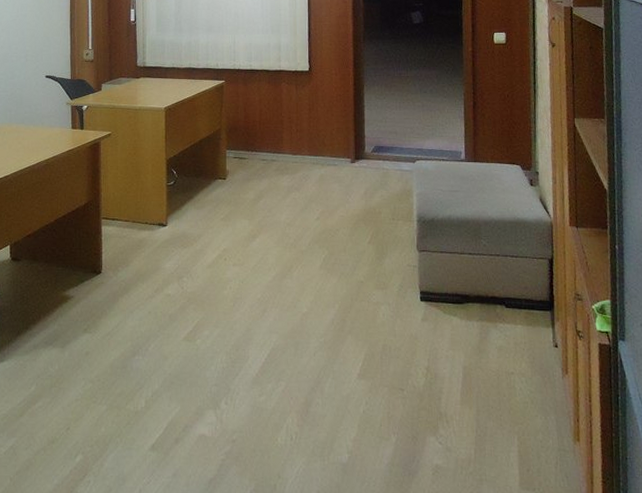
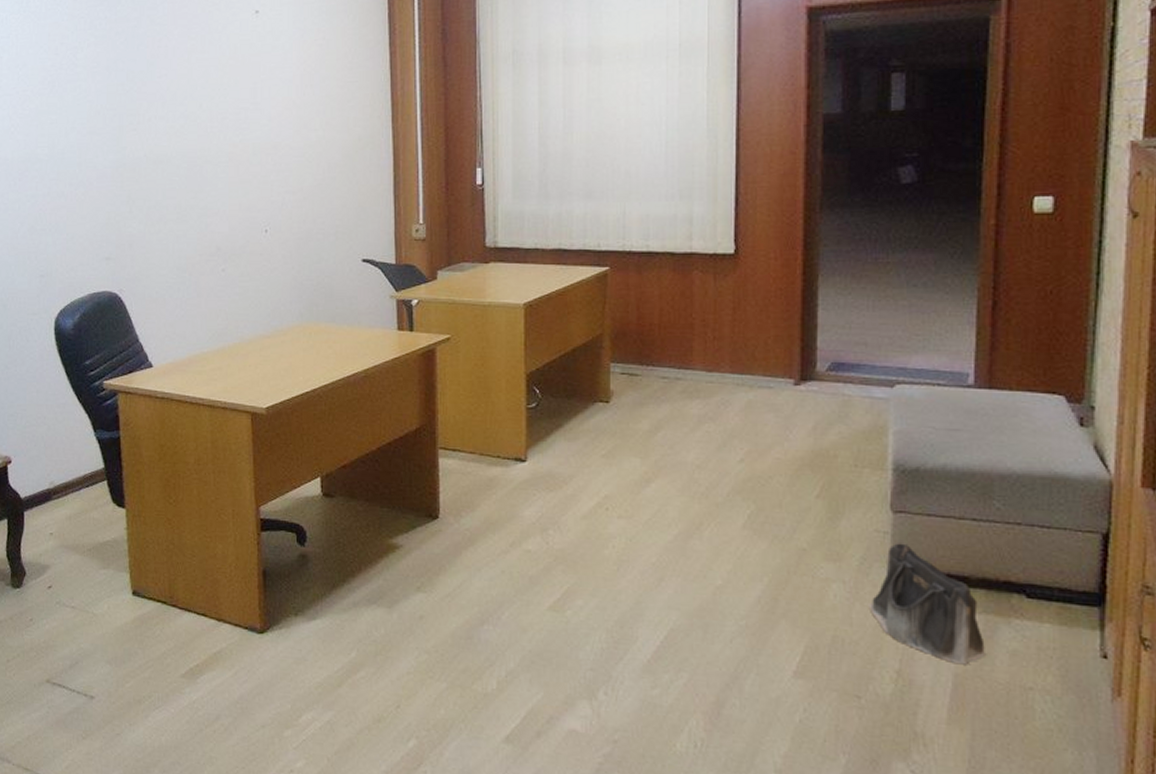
saddlebag: none [406,273,482,360] -> present [868,543,985,665]

